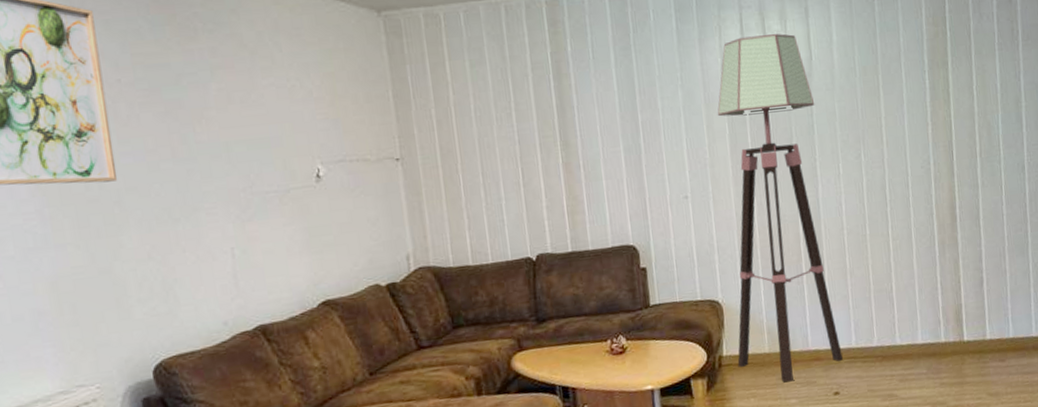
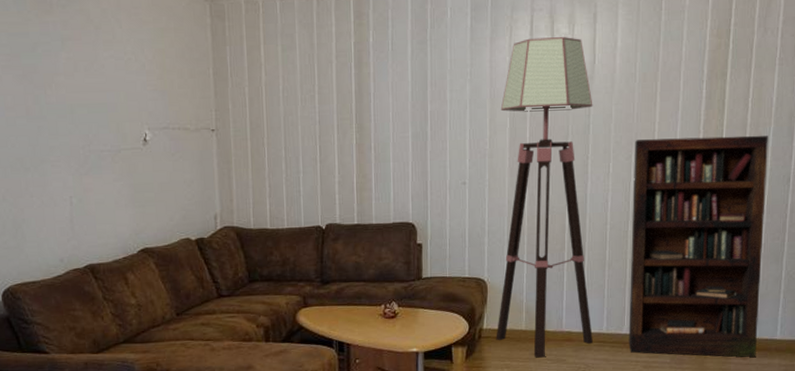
bookcase: none [863,123,1015,367] -> present [628,135,768,357]

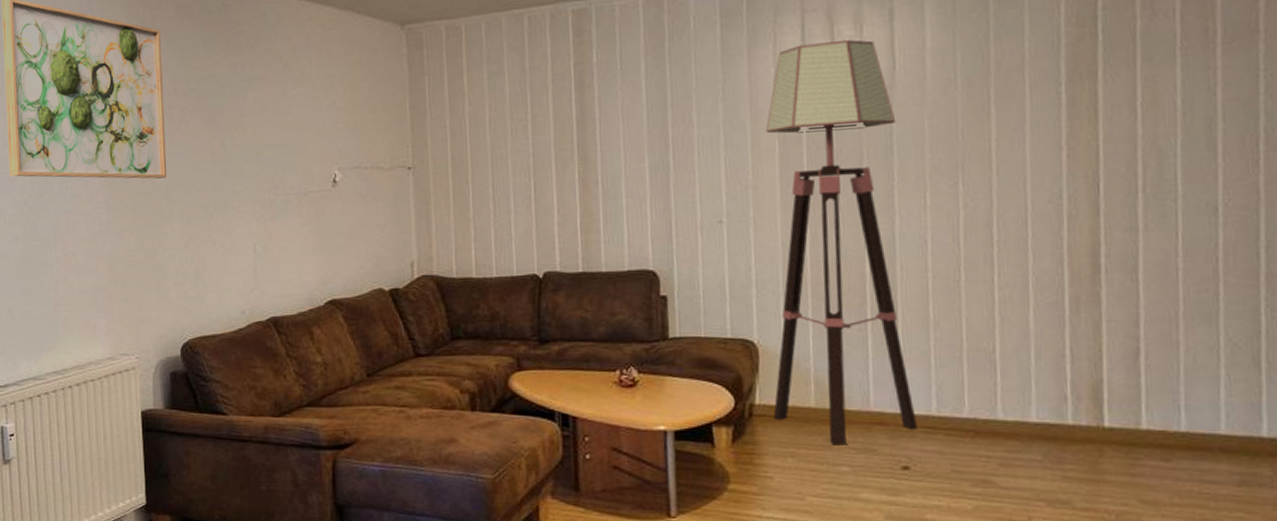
bookcase: present [628,135,768,357] -> none [962,150,1187,458]

